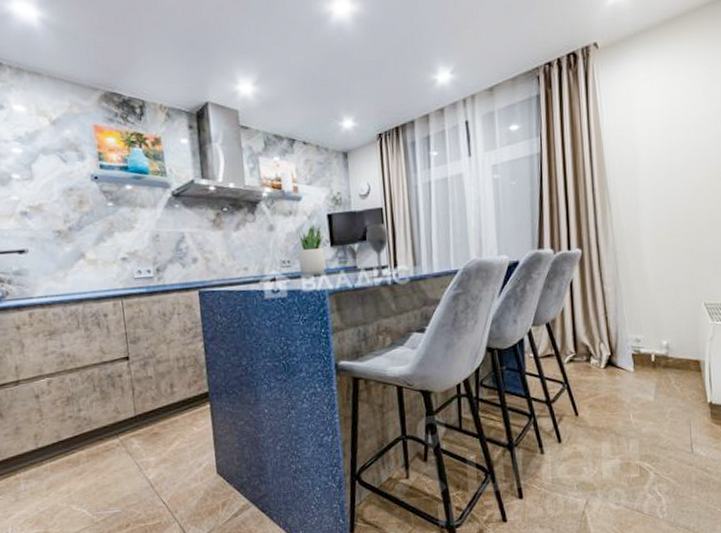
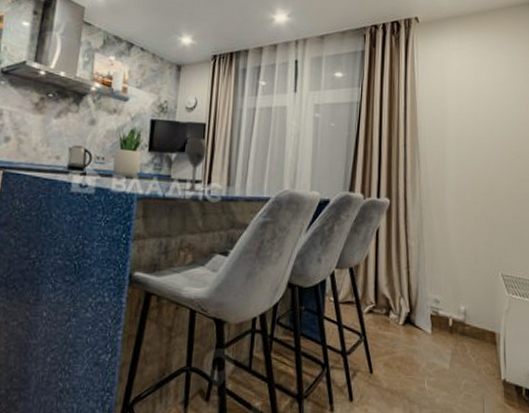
kettle: none [254,253,279,280] -> present [66,145,93,173]

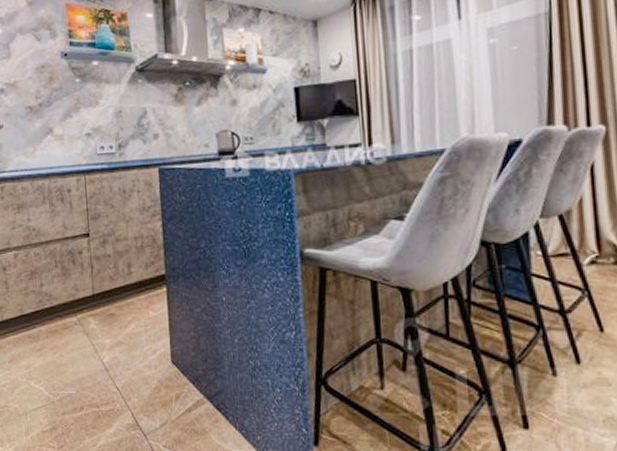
planter: present [112,126,144,178] -> none [262,98,291,154]
wine glass: present [183,137,208,192] -> none [337,96,364,157]

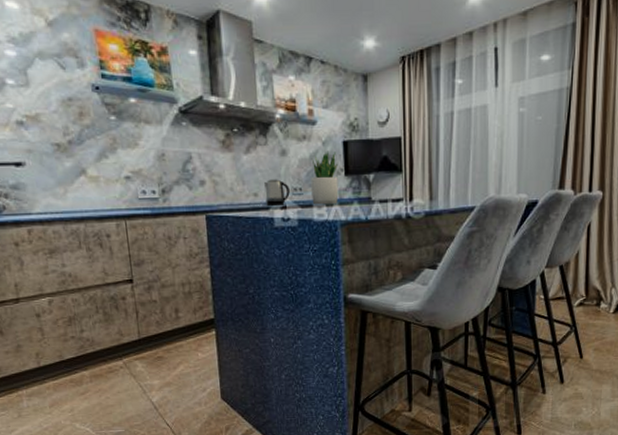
planter: none [262,98,291,154] -> present [311,151,339,205]

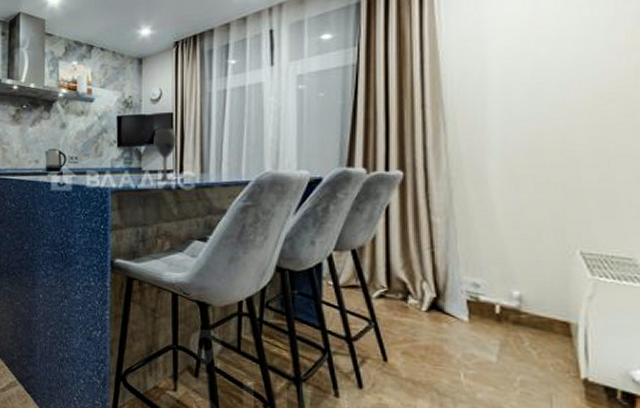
planter: present [311,151,339,205] -> none [86,124,112,173]
wine glass: none [382,154,406,211] -> present [154,128,177,181]

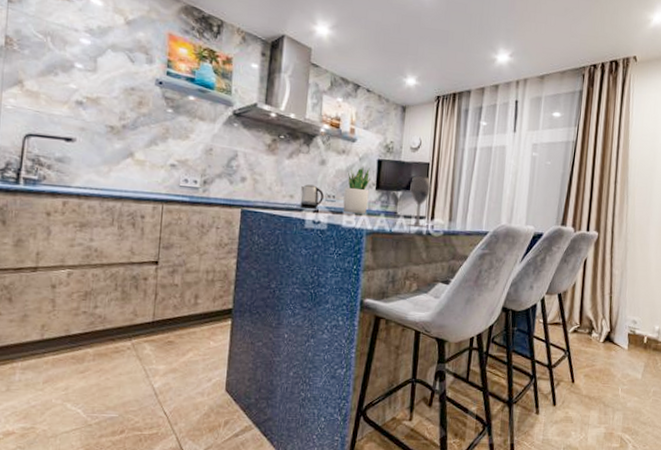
planter: none [86,124,112,173] -> present [343,166,372,214]

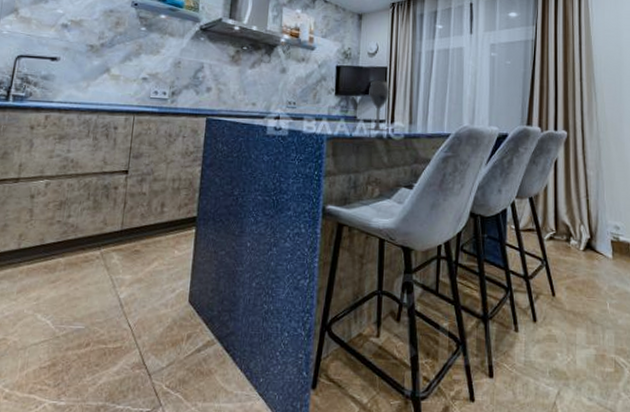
kettle: present [300,184,324,210] -> none [262,92,285,117]
planter: present [343,166,372,214] -> none [303,72,331,120]

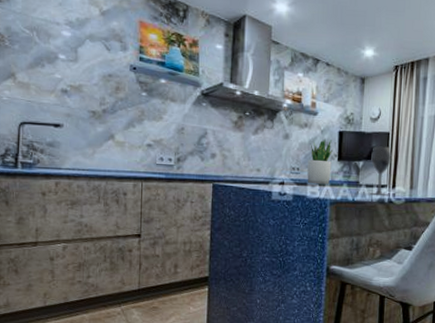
planter: none [303,72,331,120] -> present [307,138,334,185]

